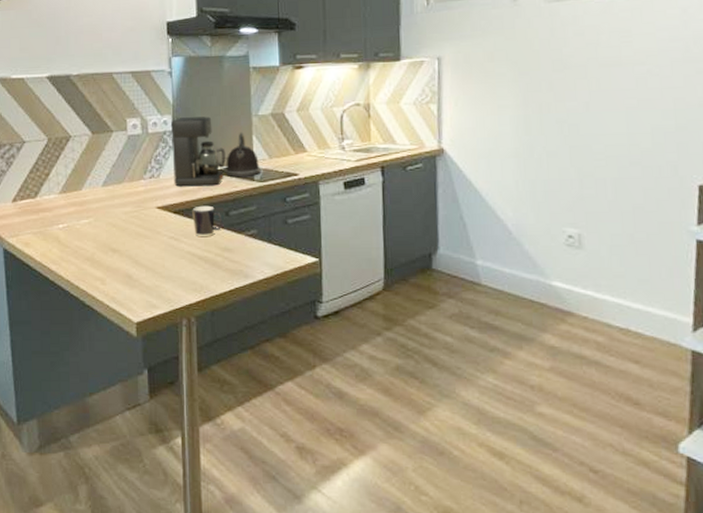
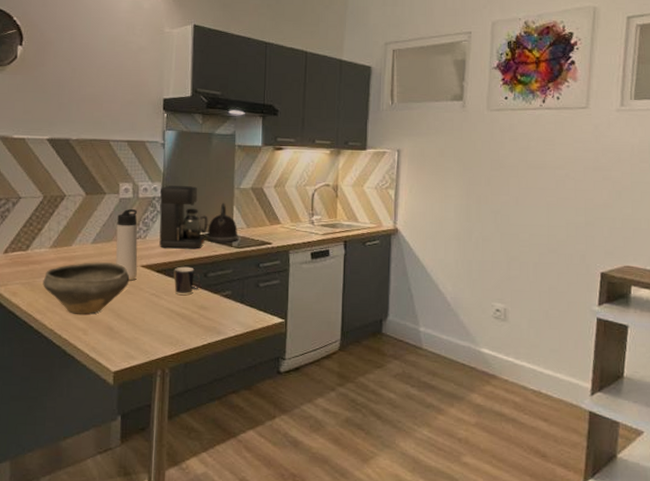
bowl: none [55,206,146,263] -> present [42,262,130,315]
thermos bottle: none [127,146,153,224] -> present [115,209,138,281]

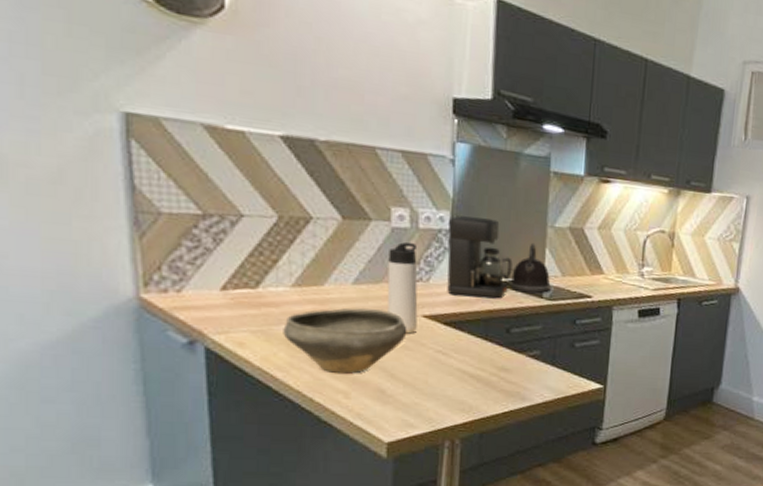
mug: present [173,266,201,296] -> none [466,319,502,354]

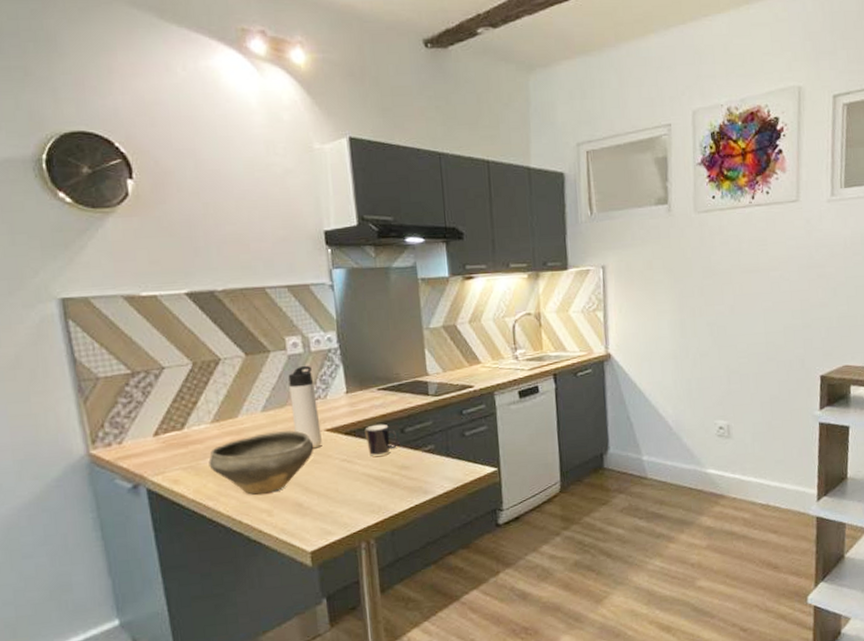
coffee maker: present [447,216,513,298] -> none [336,331,398,406]
mug: none [466,319,502,354] -> present [364,424,398,457]
kettle: present [510,242,551,293] -> none [397,346,435,393]

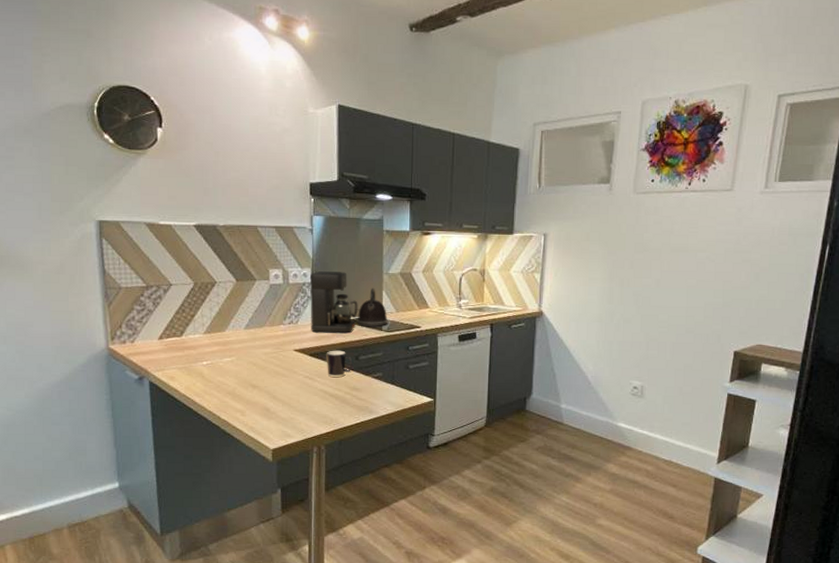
bowl: present [208,430,314,495] -> none [199,347,284,397]
thermos bottle: present [288,366,322,449] -> none [268,295,290,364]
coffee maker: none [336,331,398,406] -> present [310,271,358,332]
kettle: none [397,346,435,393] -> present [357,287,388,327]

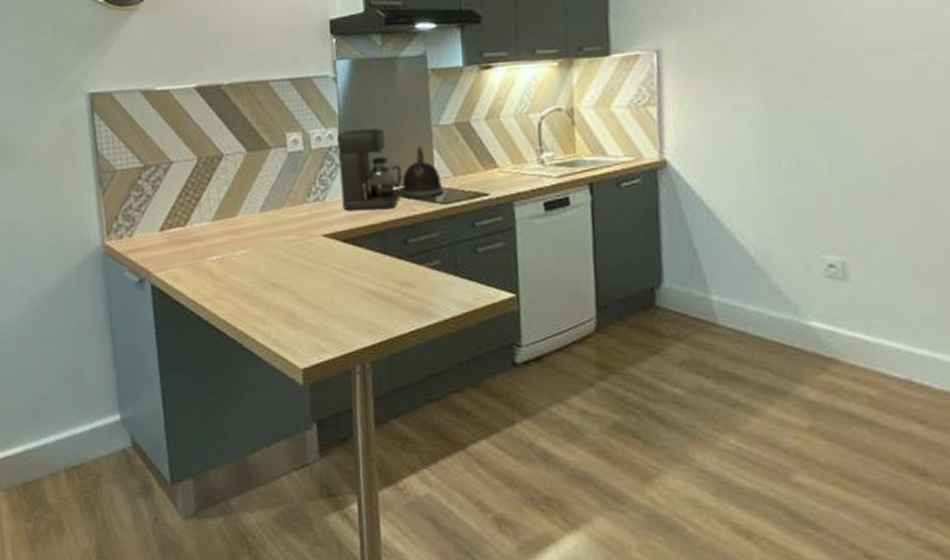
mug: present [326,350,353,378] -> none [364,232,400,270]

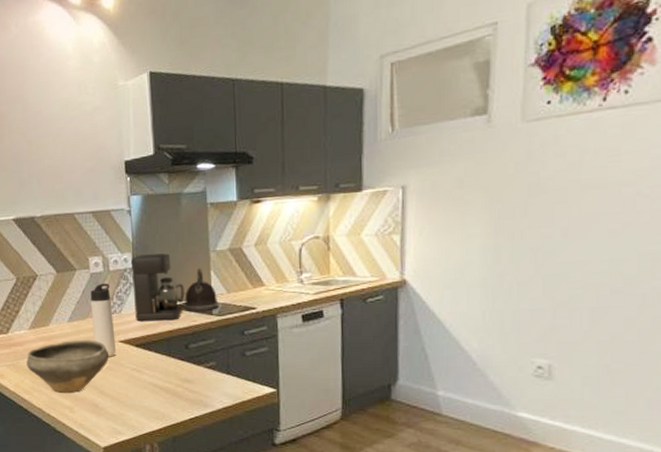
bowl: none [207,234,311,300] -> present [26,340,109,393]
thermos bottle: none [287,165,319,255] -> present [90,283,116,357]

